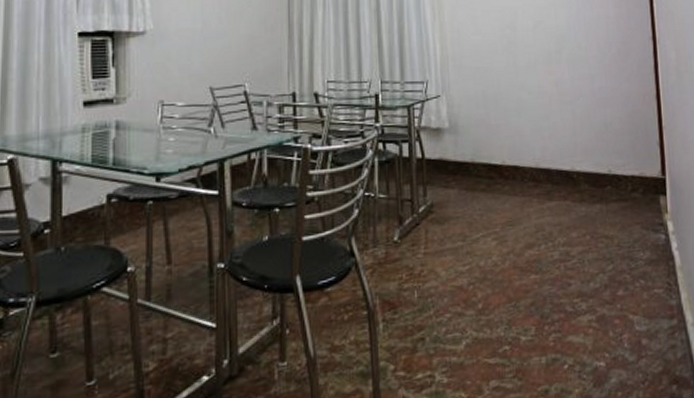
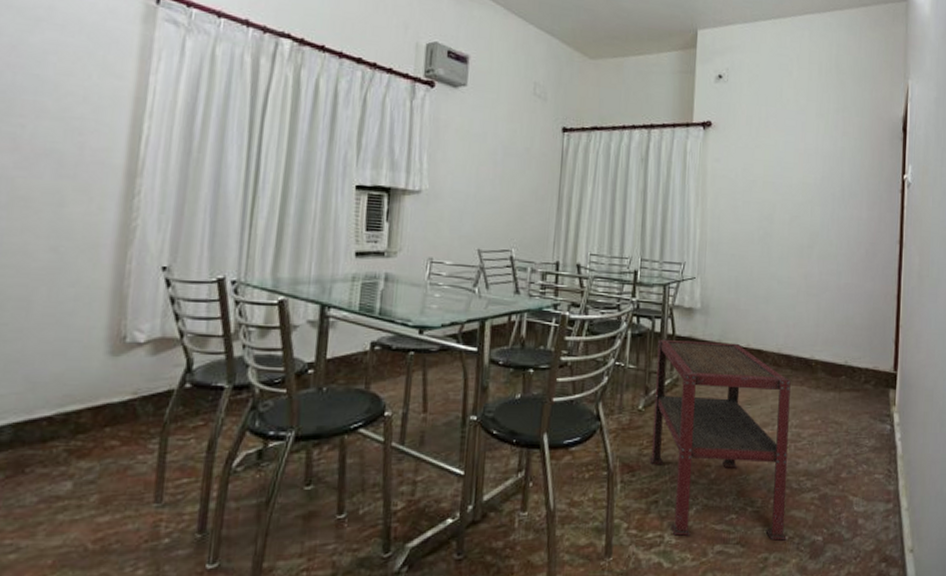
side table: none [408,161,566,374] -> present [649,338,791,541]

